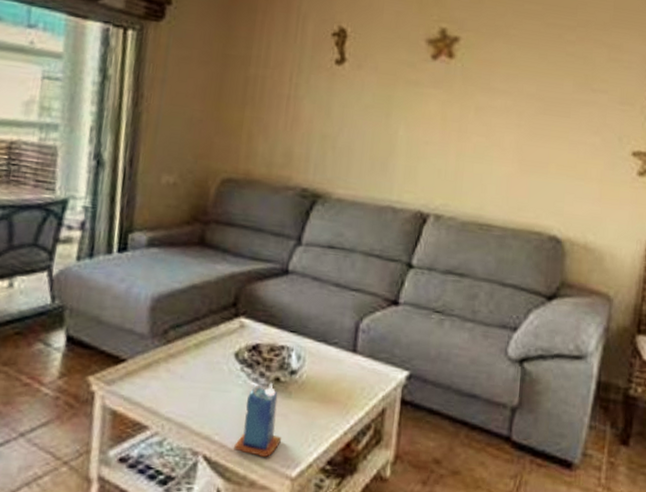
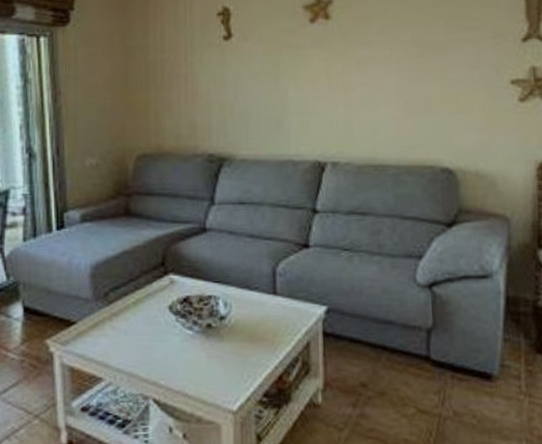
candle: present [234,383,281,458] -> none [179,329,219,396]

